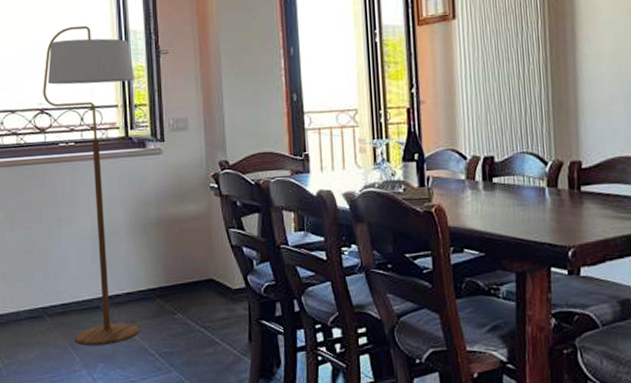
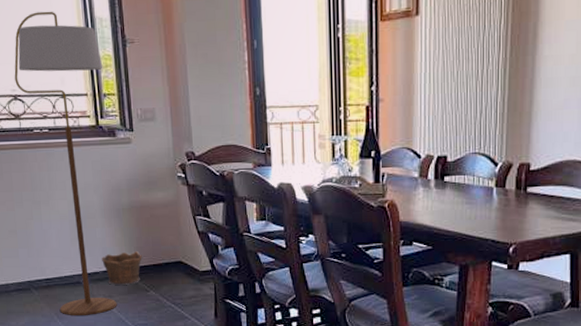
clay pot: none [125,269,170,308] -> present [102,251,142,285]

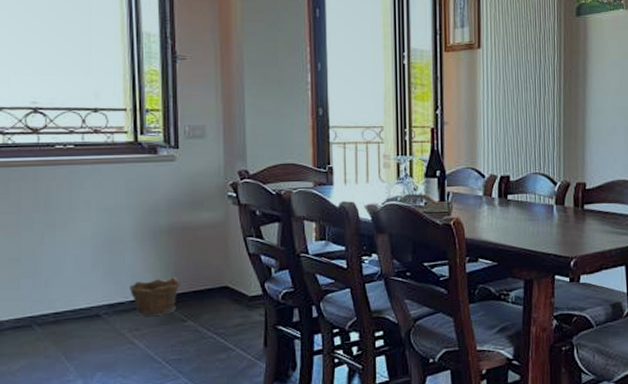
floor lamp: present [14,11,117,315] -> none [37,23,148,355]

